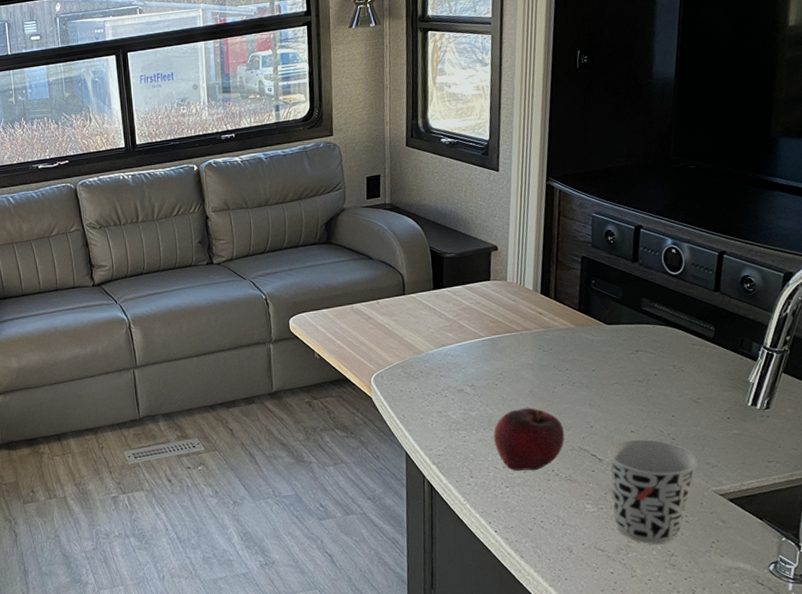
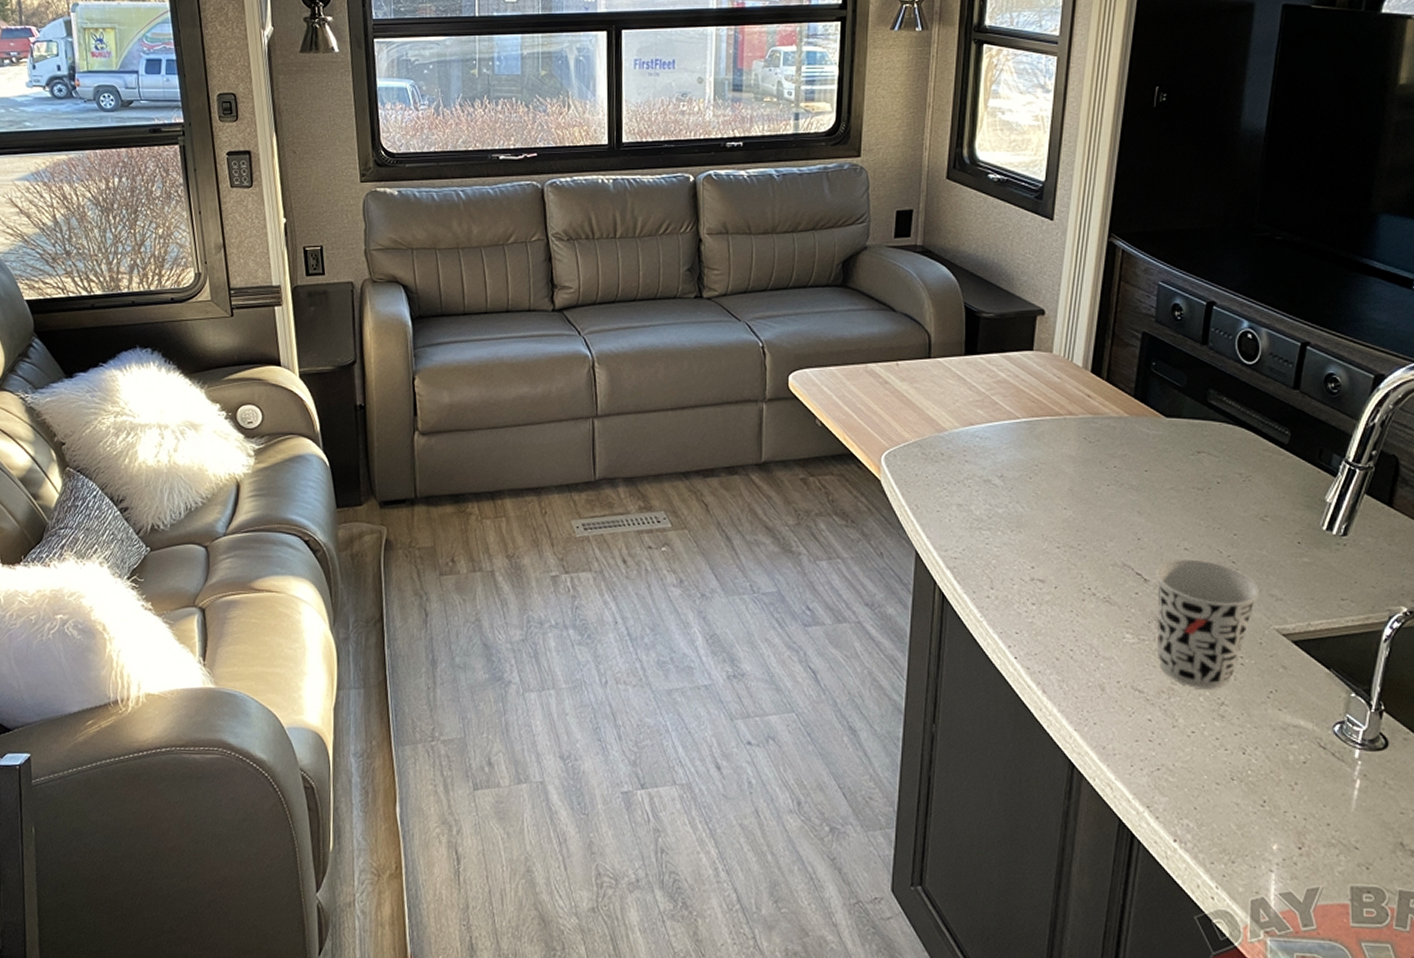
fruit: present [494,407,565,471] -> none [1023,509,1107,587]

